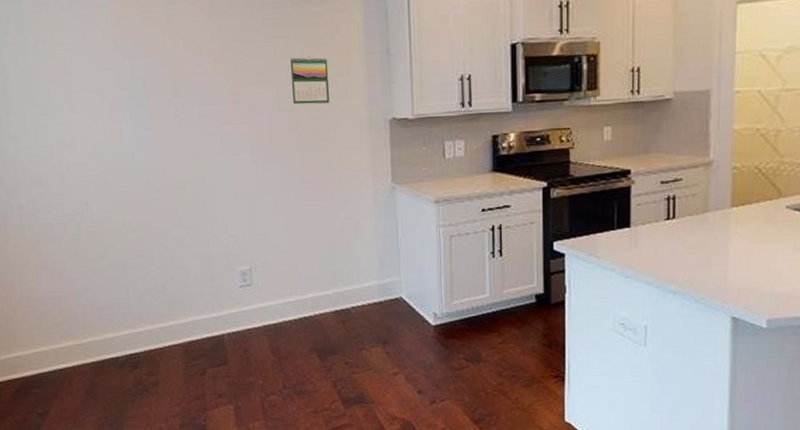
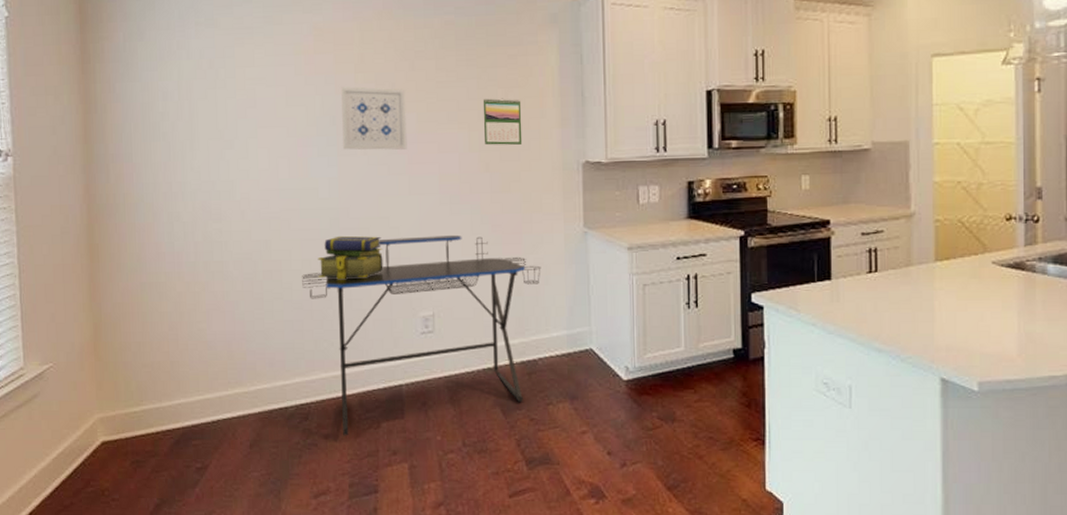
desk: none [123,192,352,382] -> present [302,234,541,436]
stack of books: none [137,196,201,237] -> present [317,235,383,279]
wall art: none [149,49,218,113] -> present [341,87,407,150]

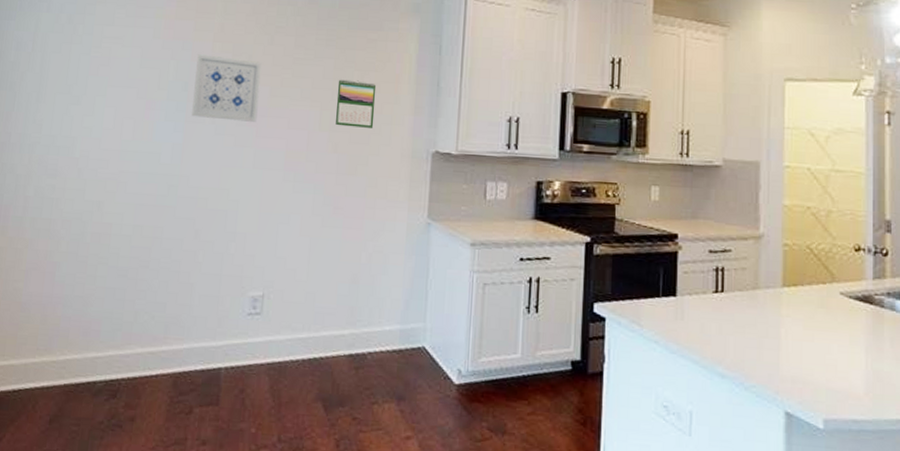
desk: present [302,234,541,436] -> none [130,211,380,420]
stack of books: present [317,235,383,279] -> none [148,203,219,250]

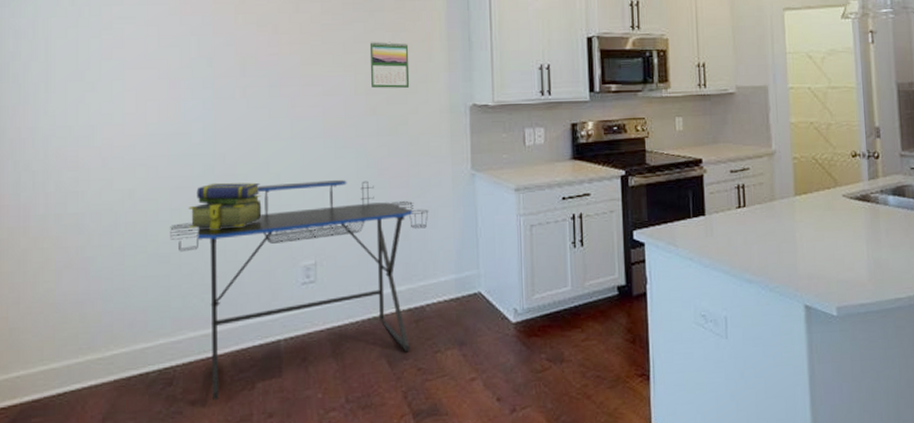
desk: none [130,211,380,420] -> present [170,179,429,401]
stack of books: none [148,203,219,250] -> present [188,182,262,229]
wall art: present [192,54,262,122] -> none [220,28,290,93]

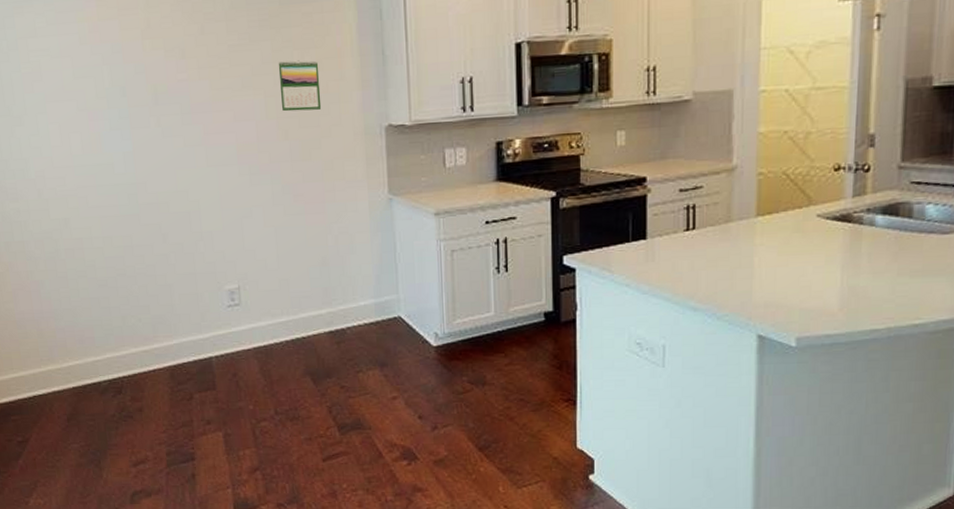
desk: present [170,179,429,401] -> none [104,206,346,408]
stack of books: present [188,182,262,229] -> none [118,210,186,255]

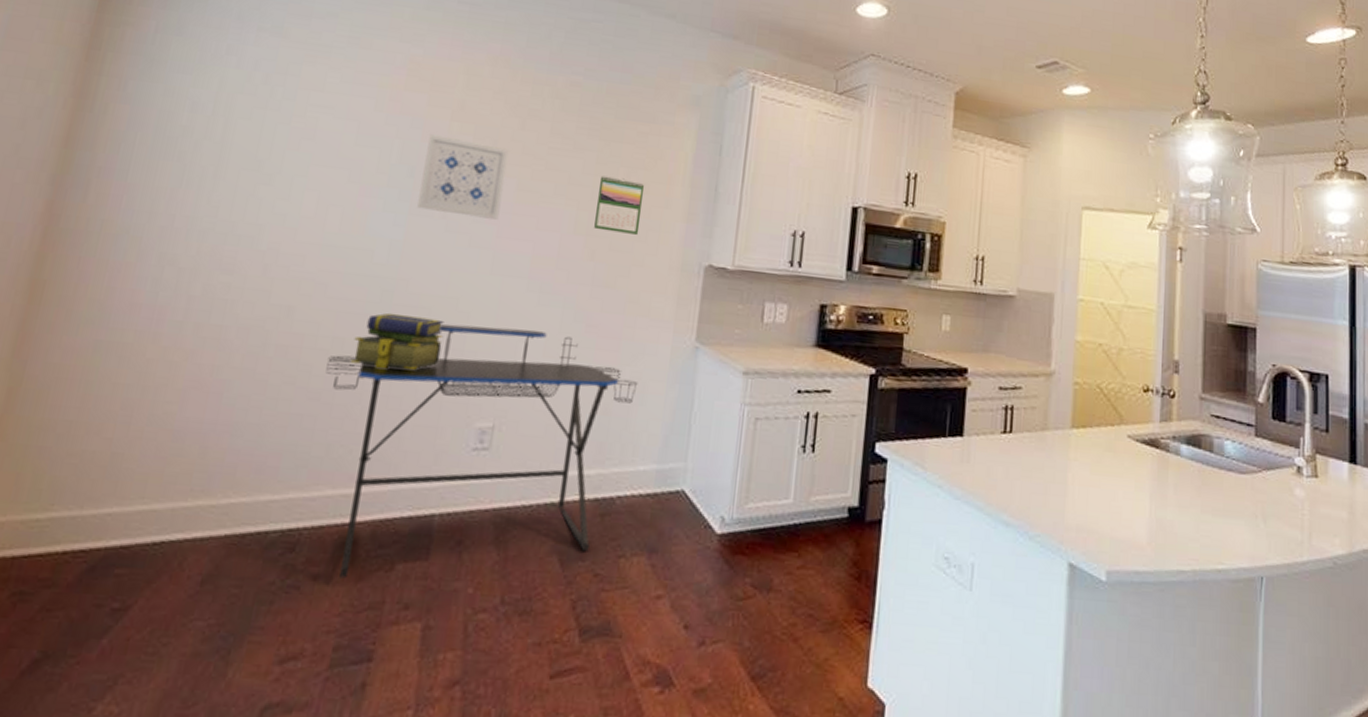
desk: none [104,206,346,408] -> present [325,324,638,579]
stack of books: none [118,210,186,255] -> present [350,312,444,371]
wall art: none [129,54,202,122] -> present [417,134,509,220]

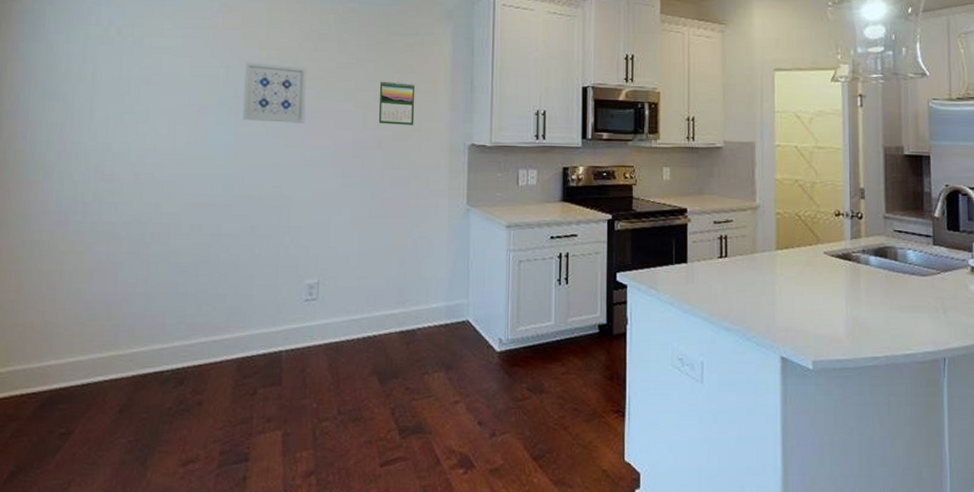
desk: present [325,324,638,579] -> none [190,206,425,402]
stack of books: present [350,312,444,371] -> none [206,202,274,245]

